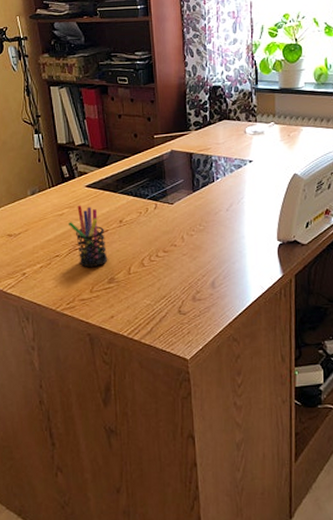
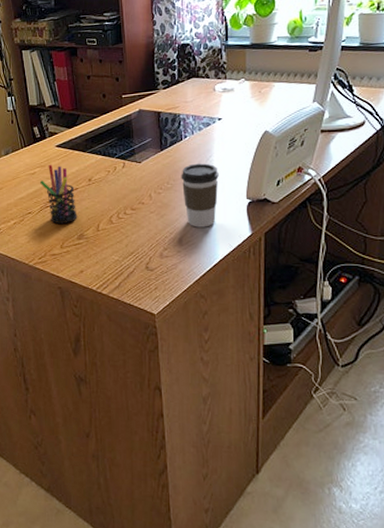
coffee cup: none [213,205,250,270] -> present [181,163,219,227]

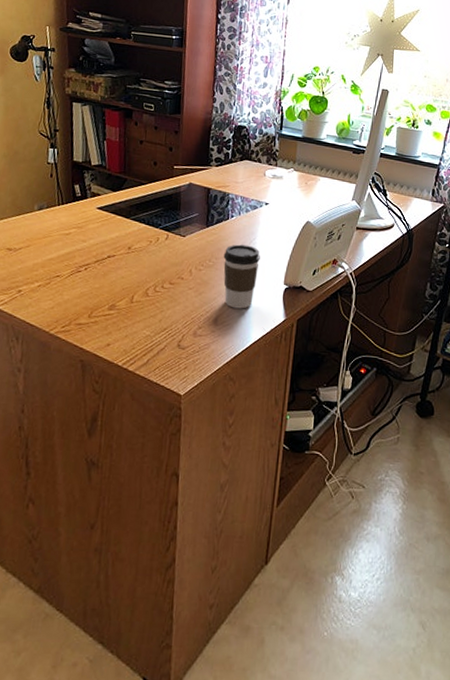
pen holder: present [40,164,78,225] -> none [74,226,112,292]

